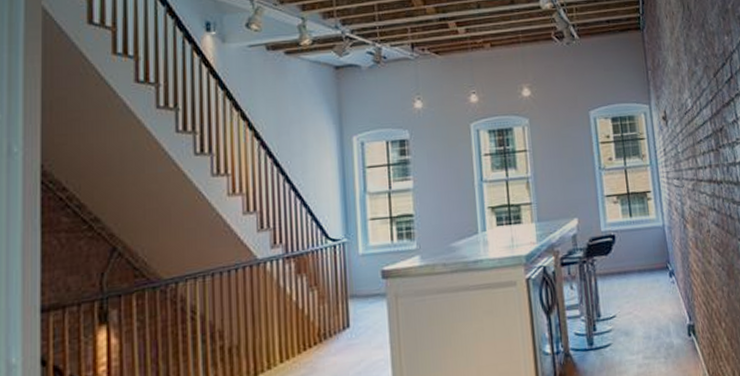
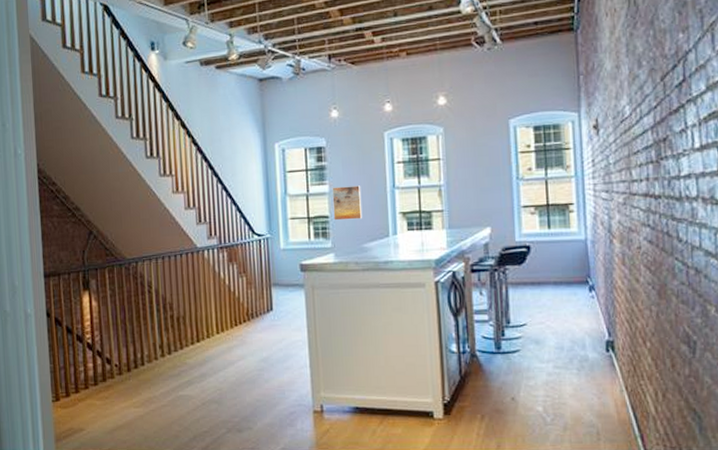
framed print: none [416,180,450,219] -> present [332,185,363,221]

